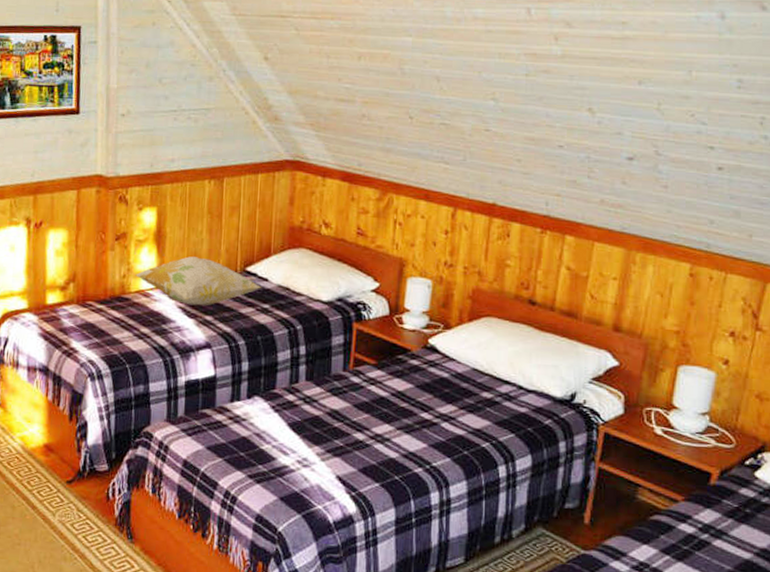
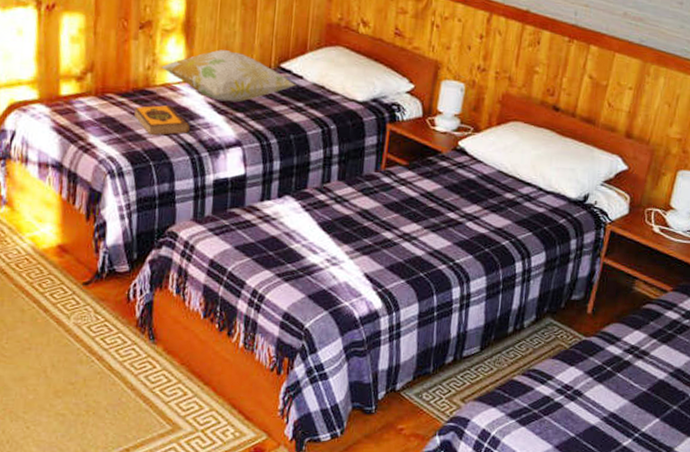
hardback book: none [111,310,162,340] -> present [134,104,190,136]

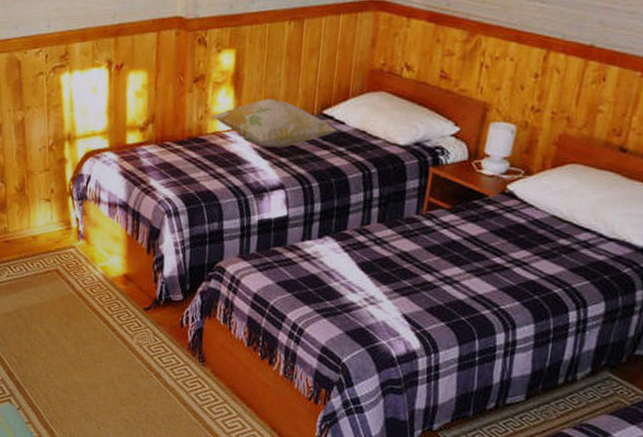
hardback book: present [134,104,190,136] -> none [188,151,237,180]

